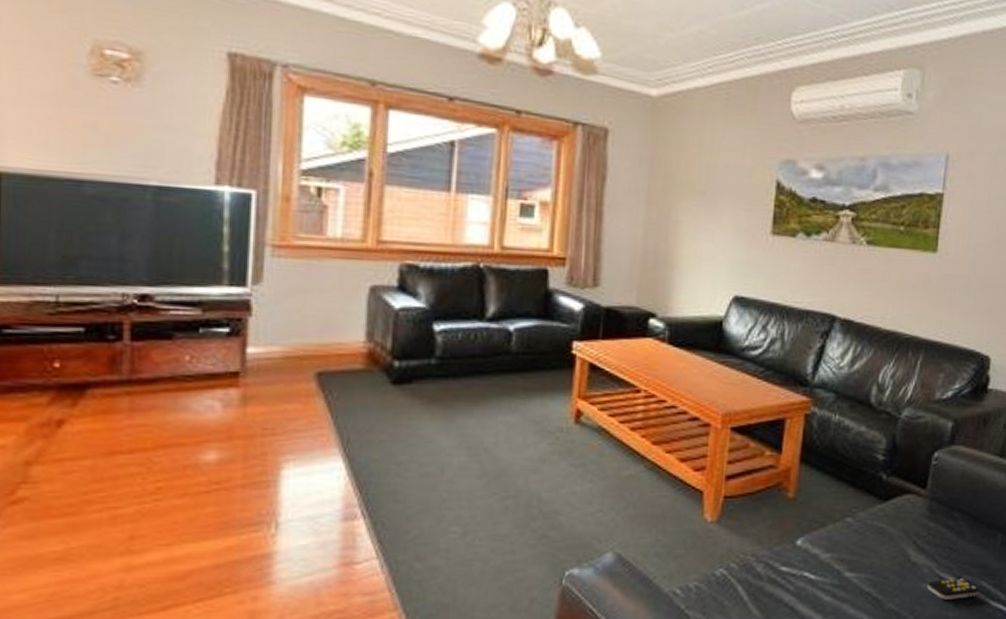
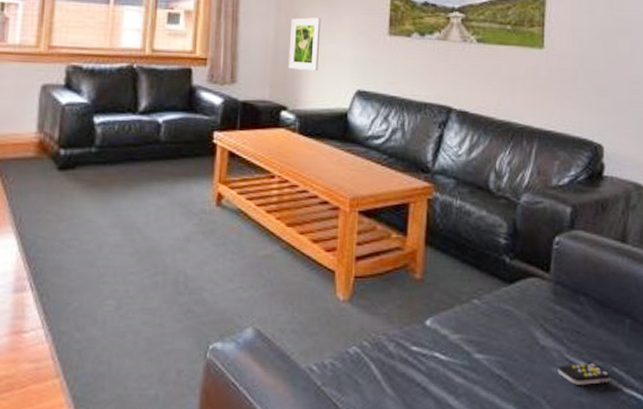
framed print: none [658,213,697,274] -> present [288,17,321,71]

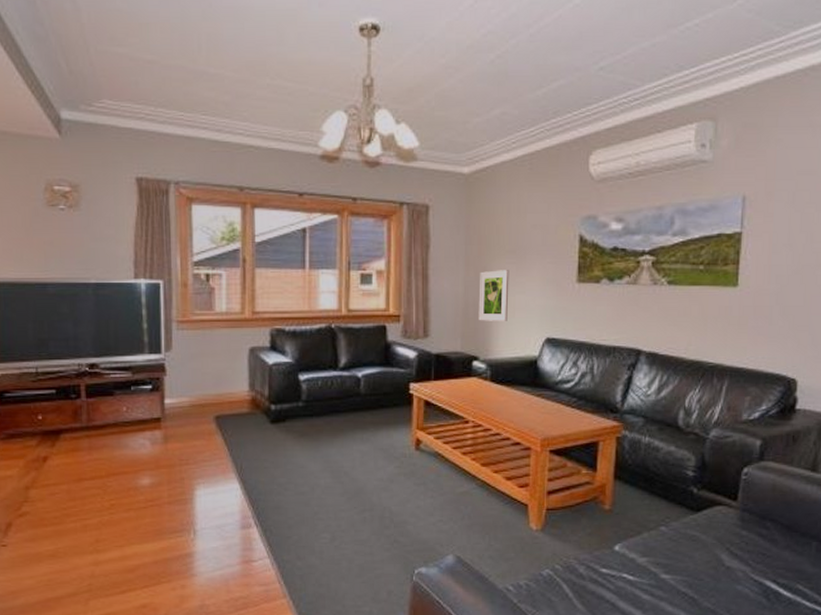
remote control: present [558,363,610,385] -> none [742,582,794,601]

